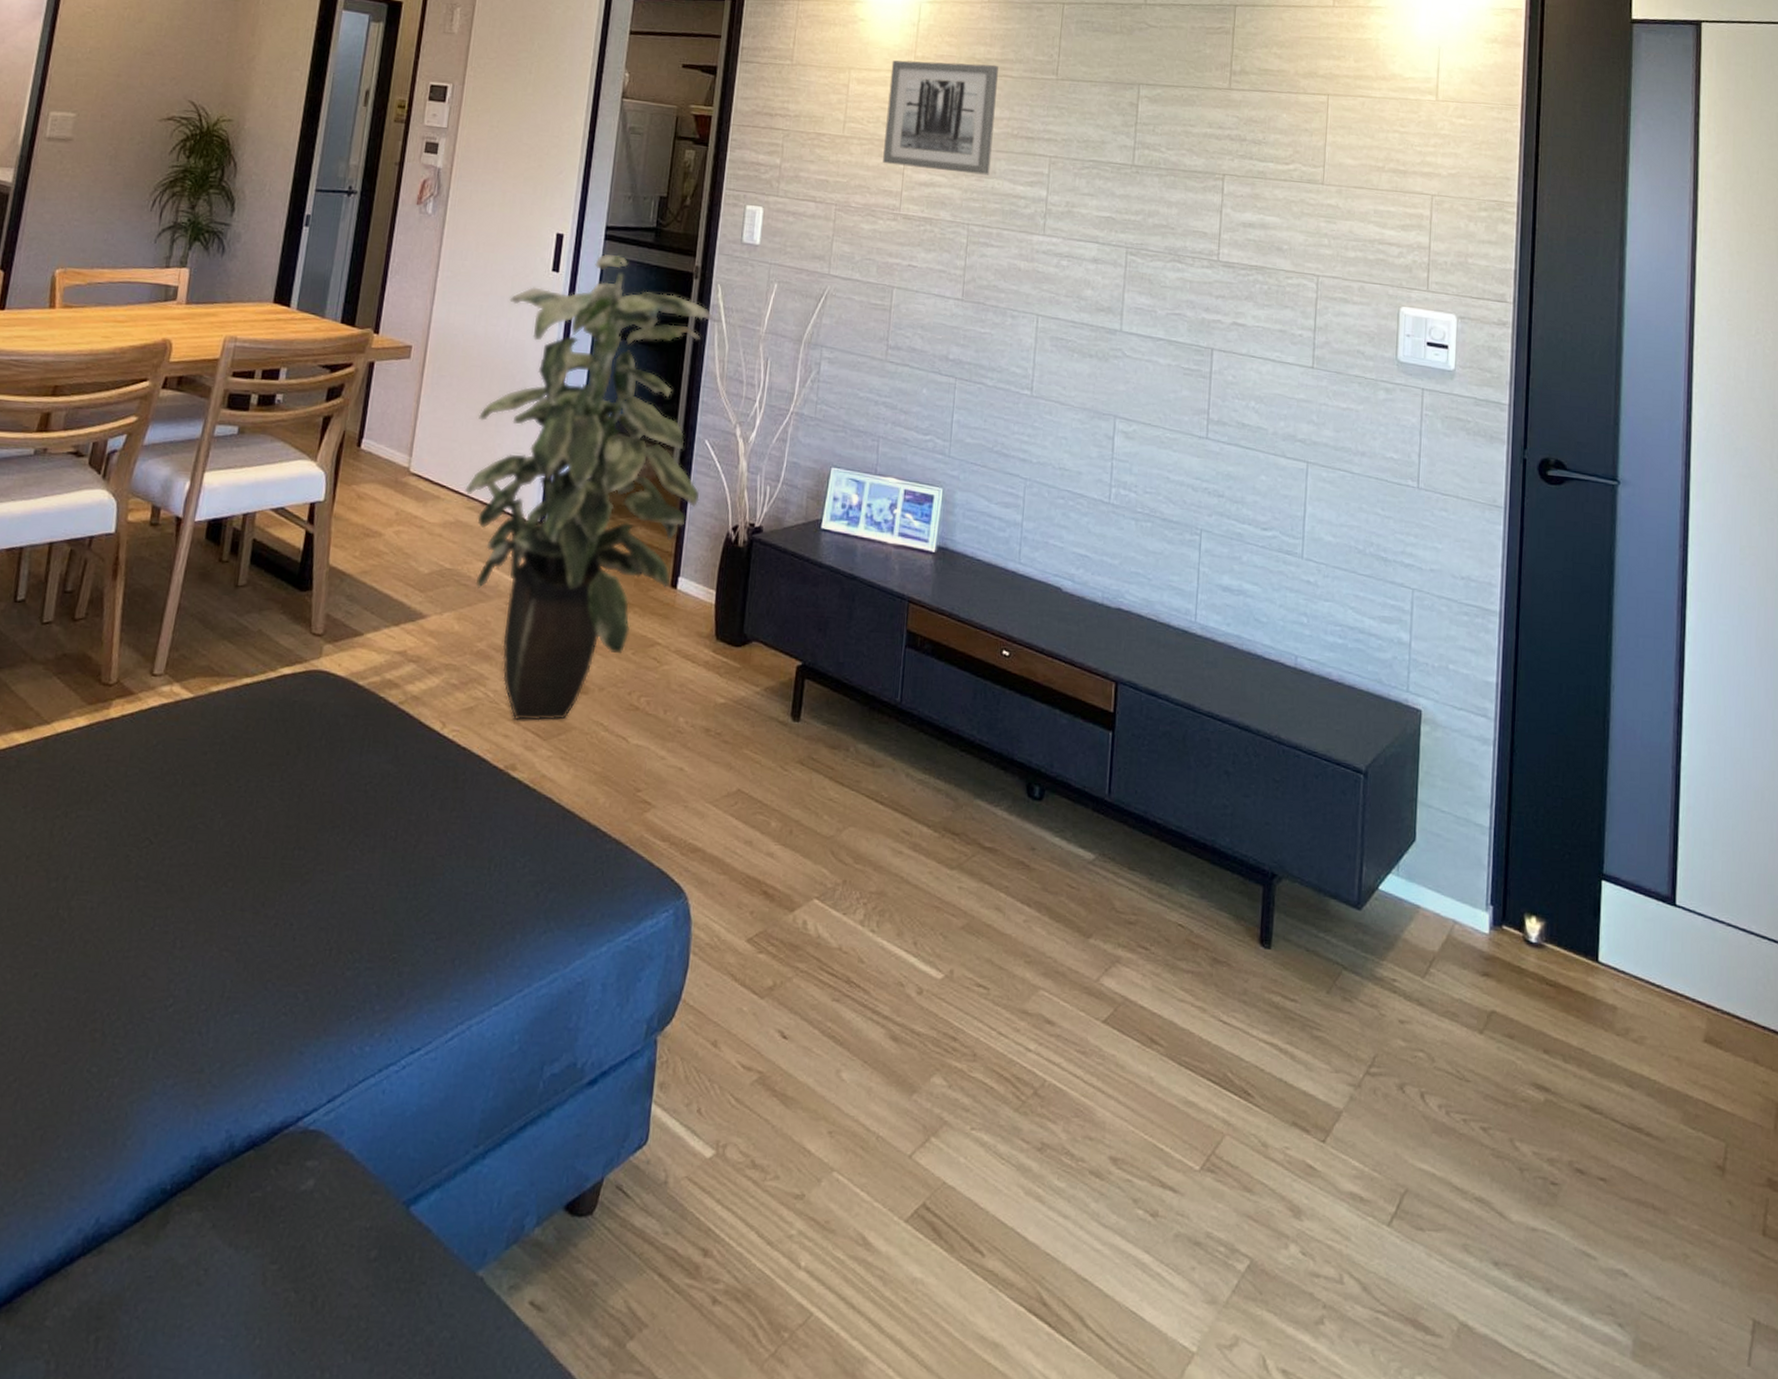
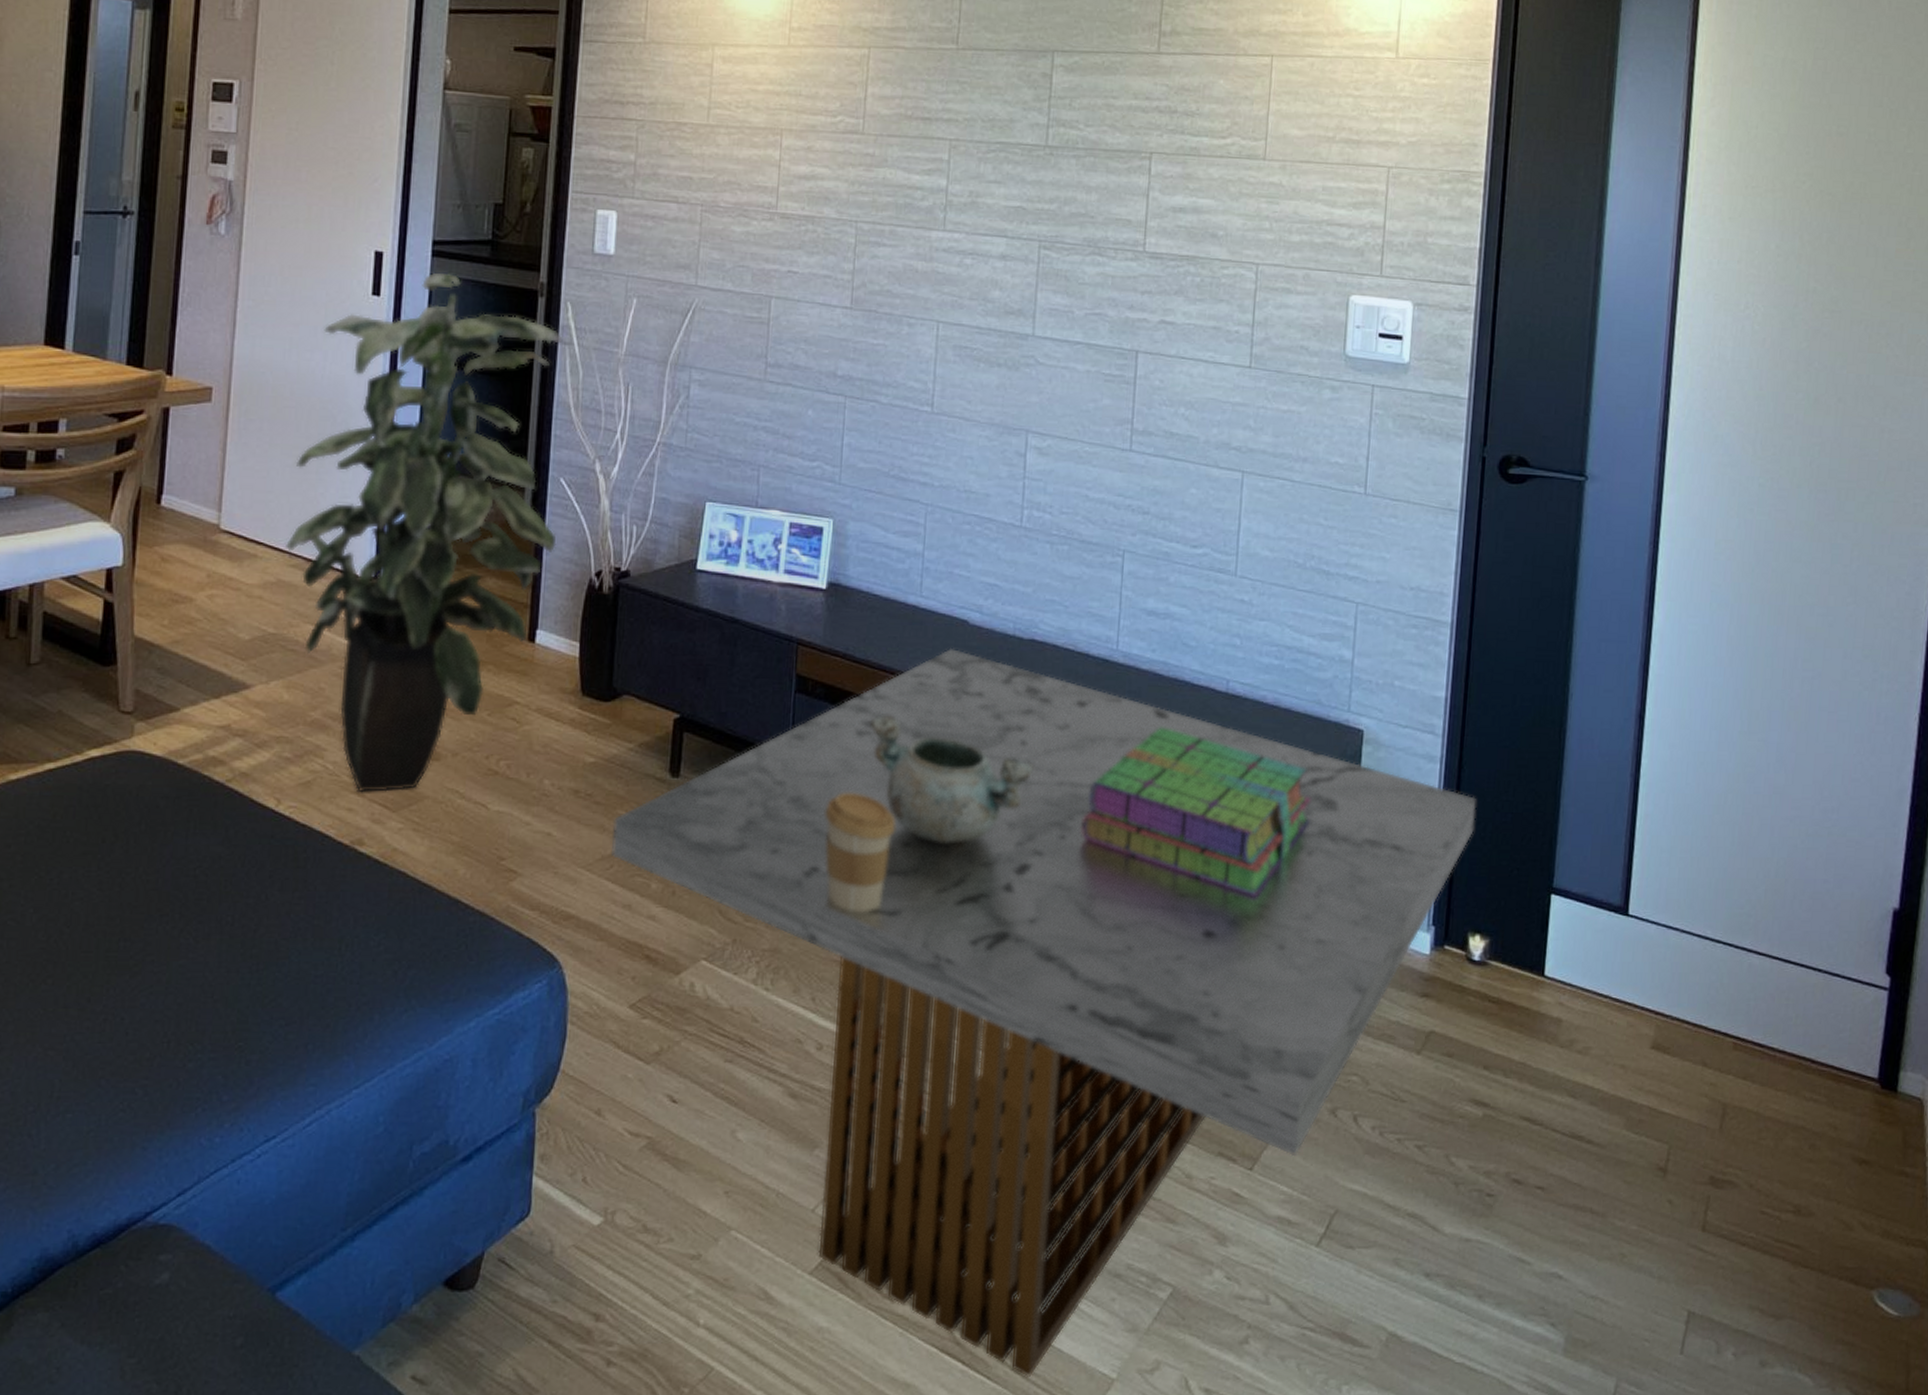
coffee table: none [736,612,1528,1346] -> present [612,647,1476,1378]
wall art: present [883,60,998,175] -> none [755,32,889,164]
coffee cup: none [929,745,993,861] -> present [825,793,896,913]
decorative bowl: none [972,674,1120,798] -> present [870,716,1034,843]
stack of books: none [1163,697,1374,867] -> present [1081,727,1310,897]

